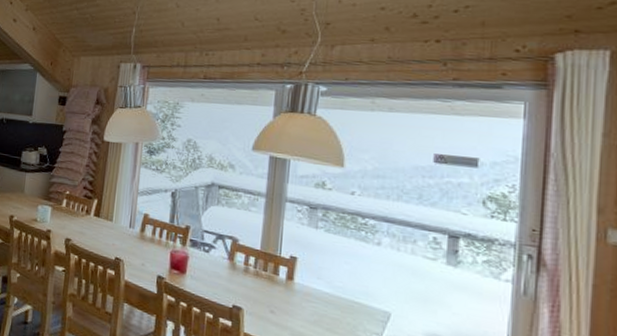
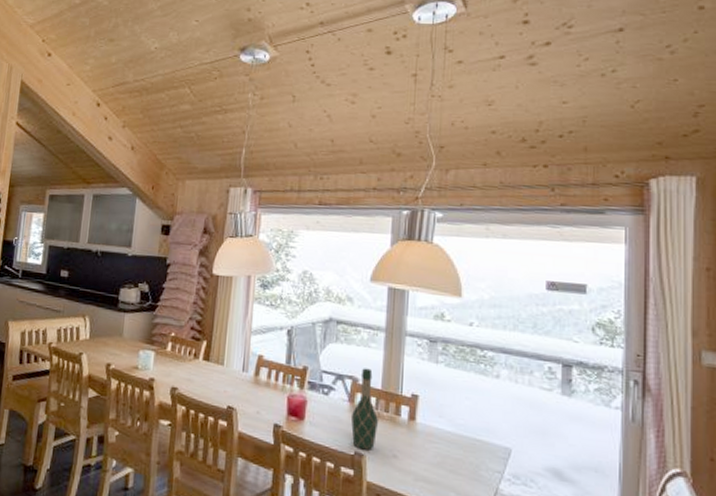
wine bottle: none [230,229,256,305] -> present [350,368,378,450]

